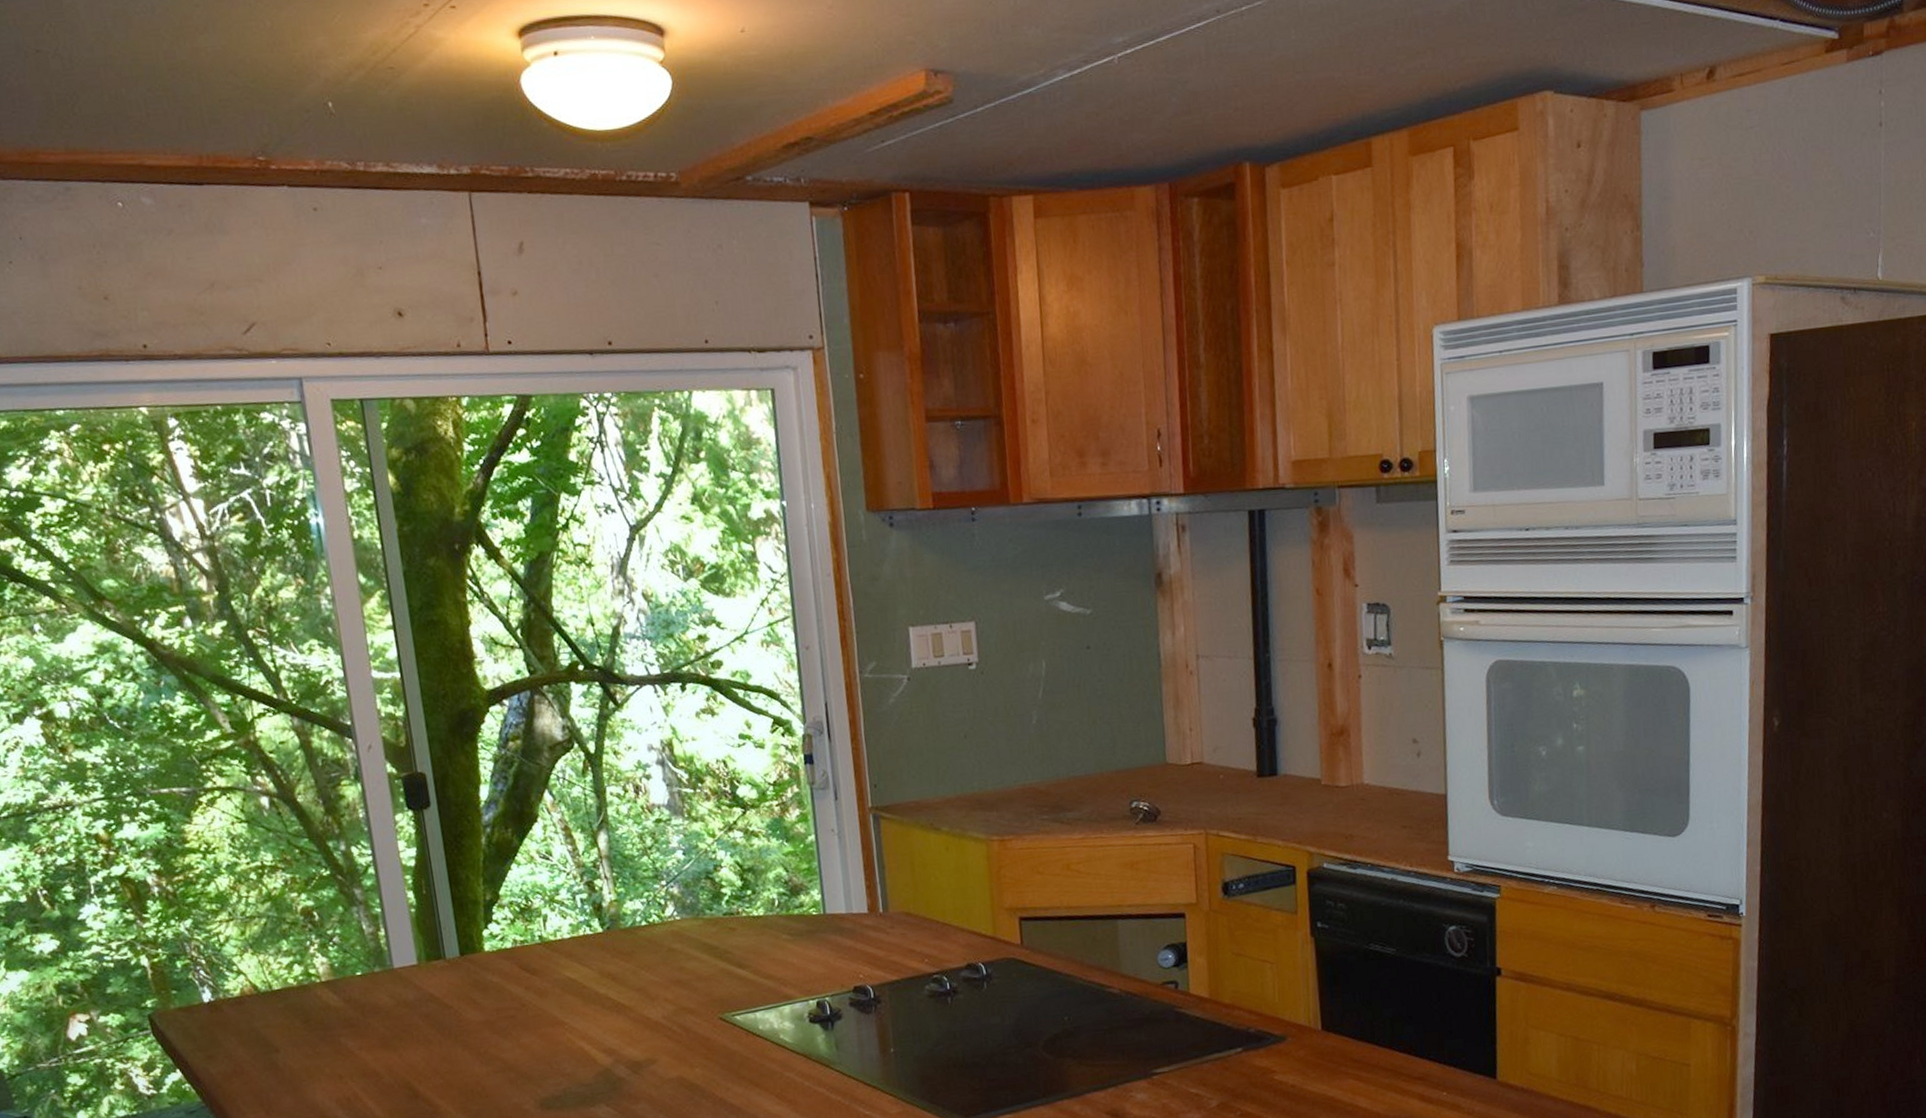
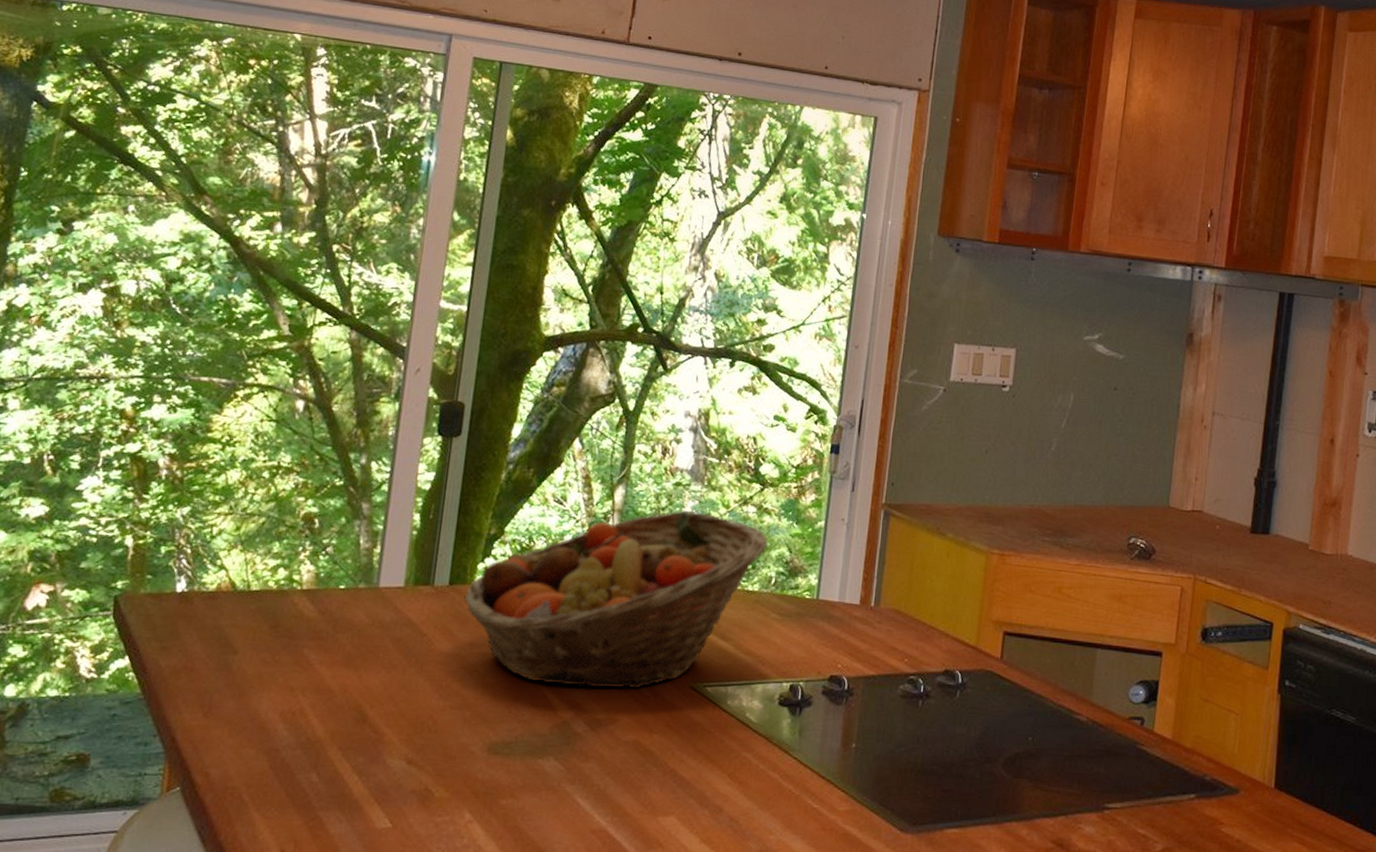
fruit basket: none [478,845,763,1036] -> present [464,510,768,689]

